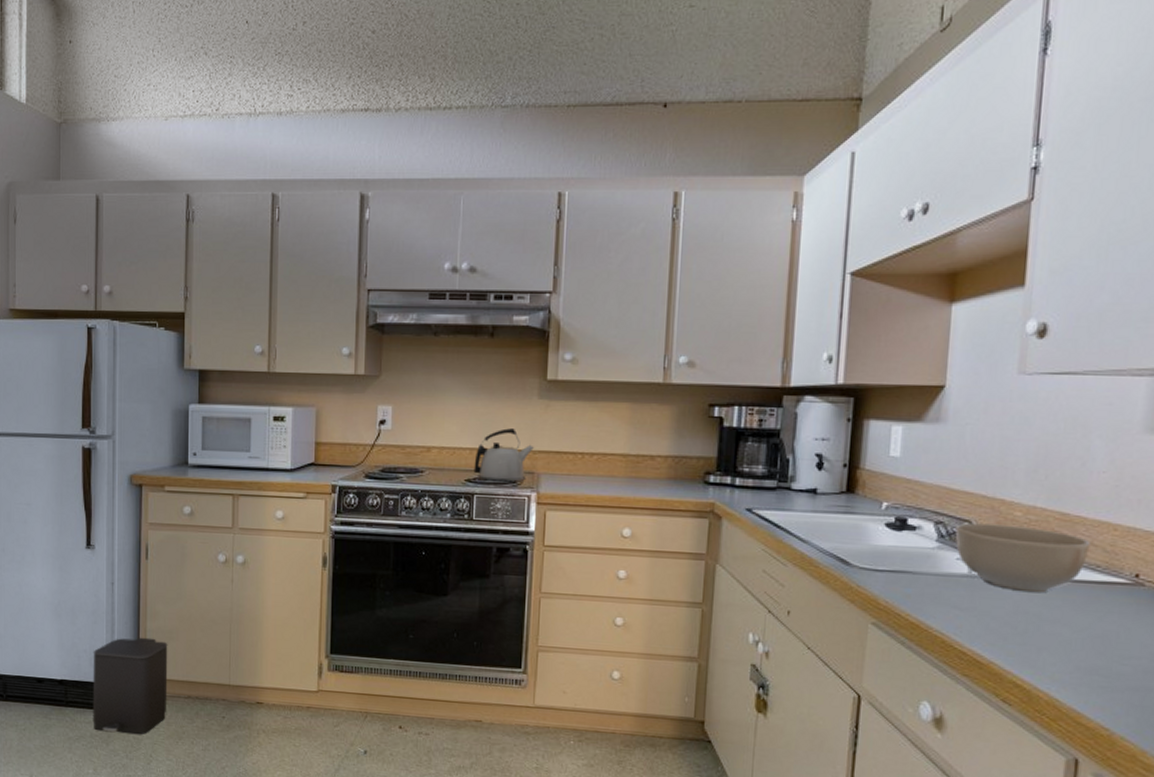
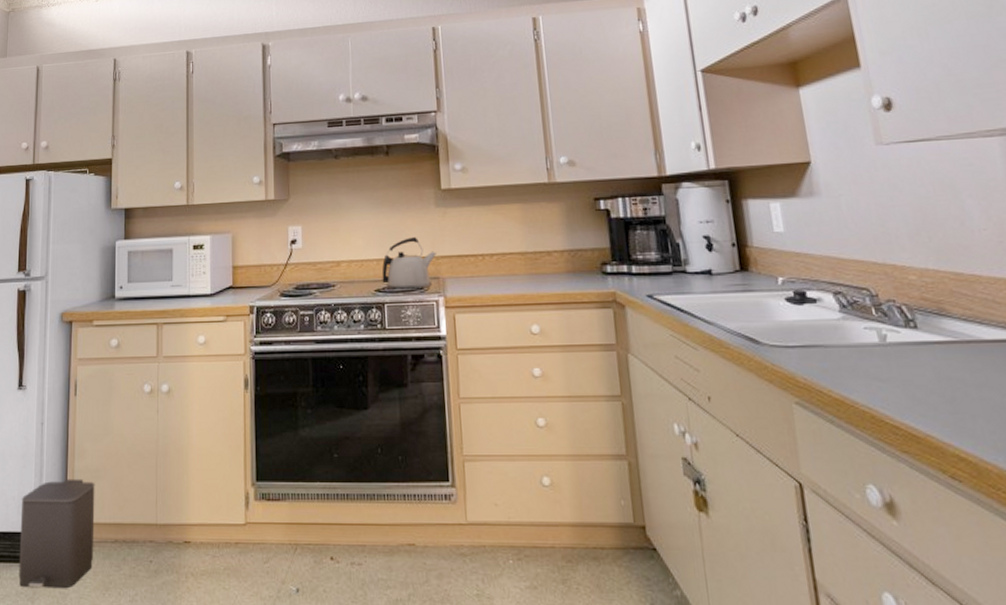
bowl: present [955,523,1091,593] -> none [854,289,994,357]

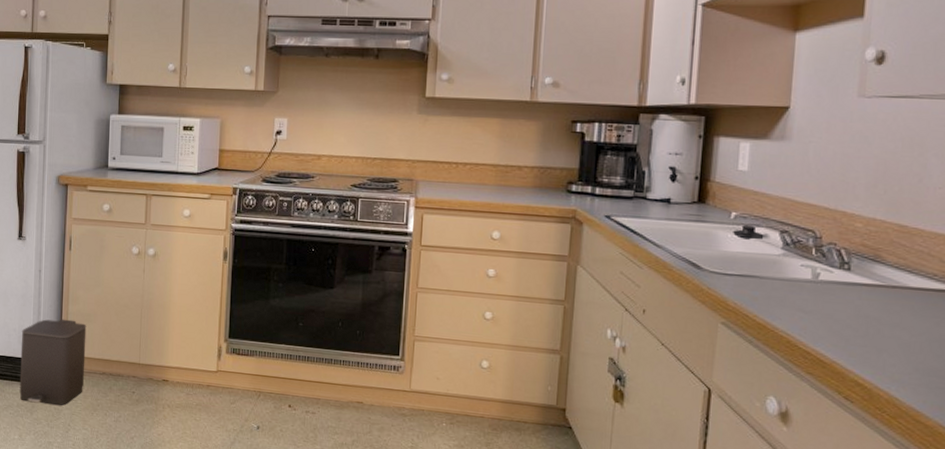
kettle: present [382,237,436,291] -> none [359,140,413,189]

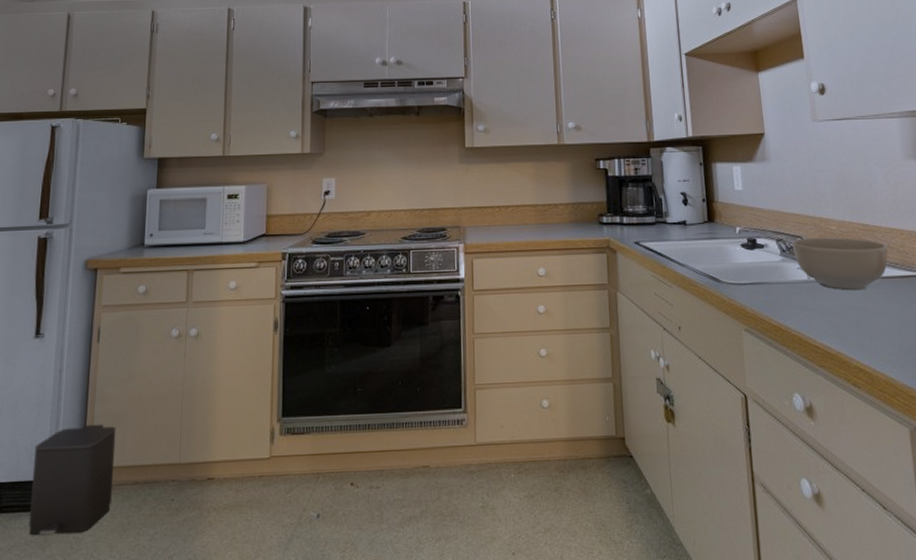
bowl: none [799,232,928,299] -> present [791,237,888,291]

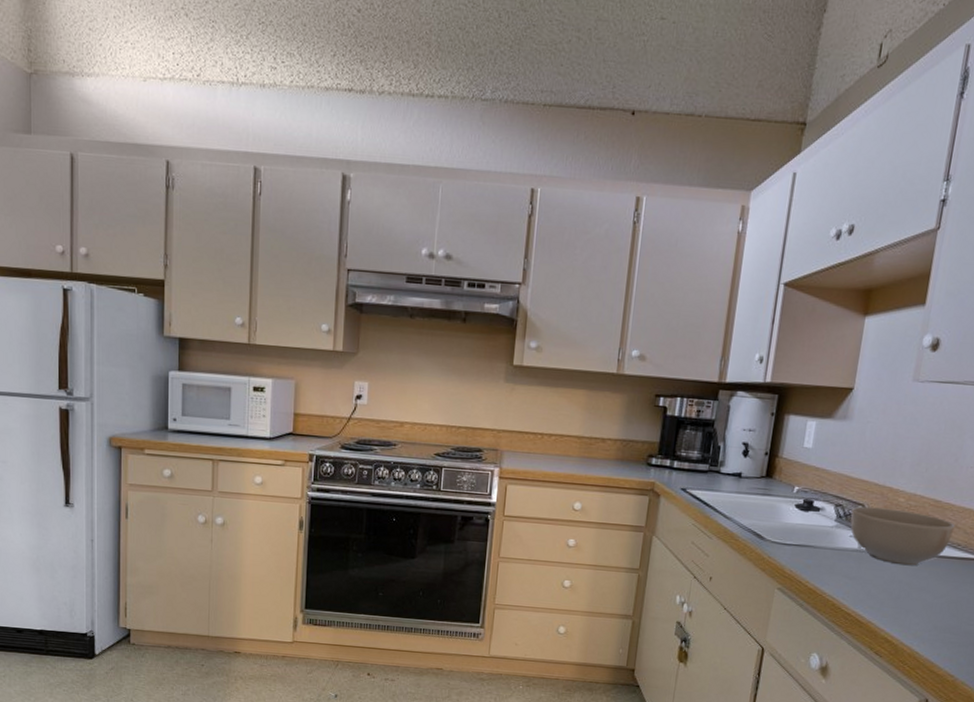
pedal bin: present [28,424,116,536] -> none [73,591,148,681]

